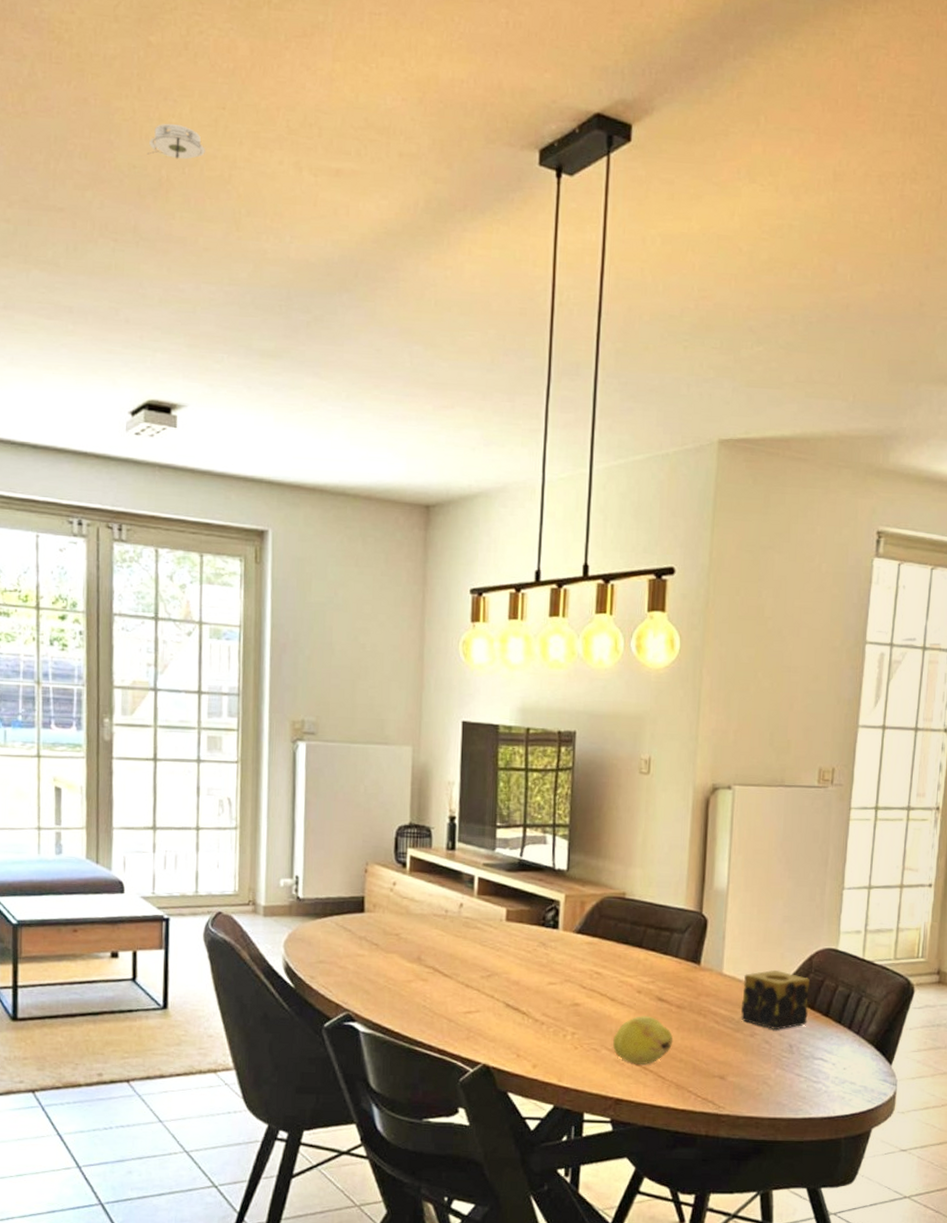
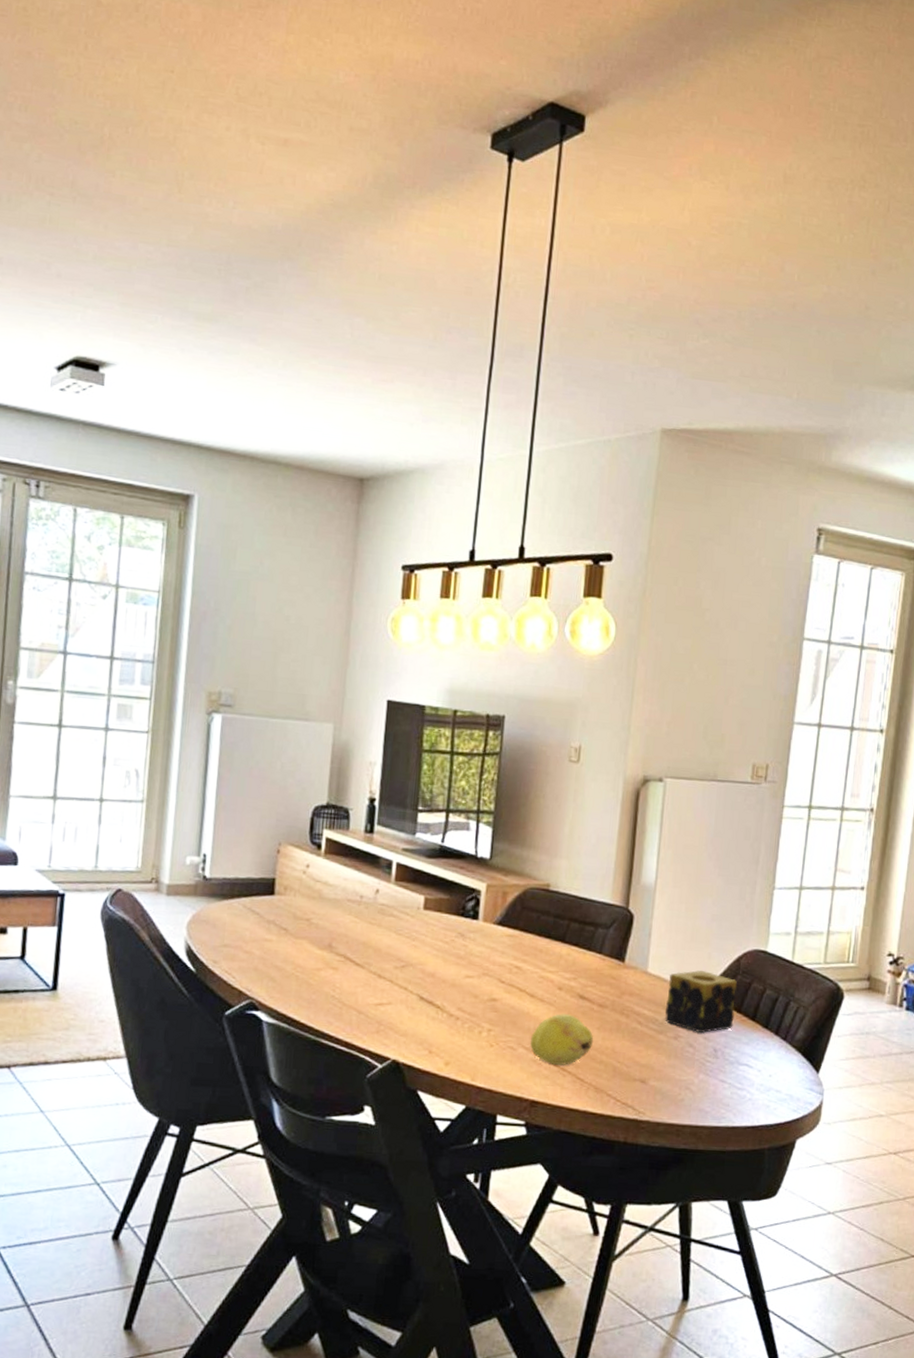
smoke detector: present [146,123,205,160] -> none [89,82,151,119]

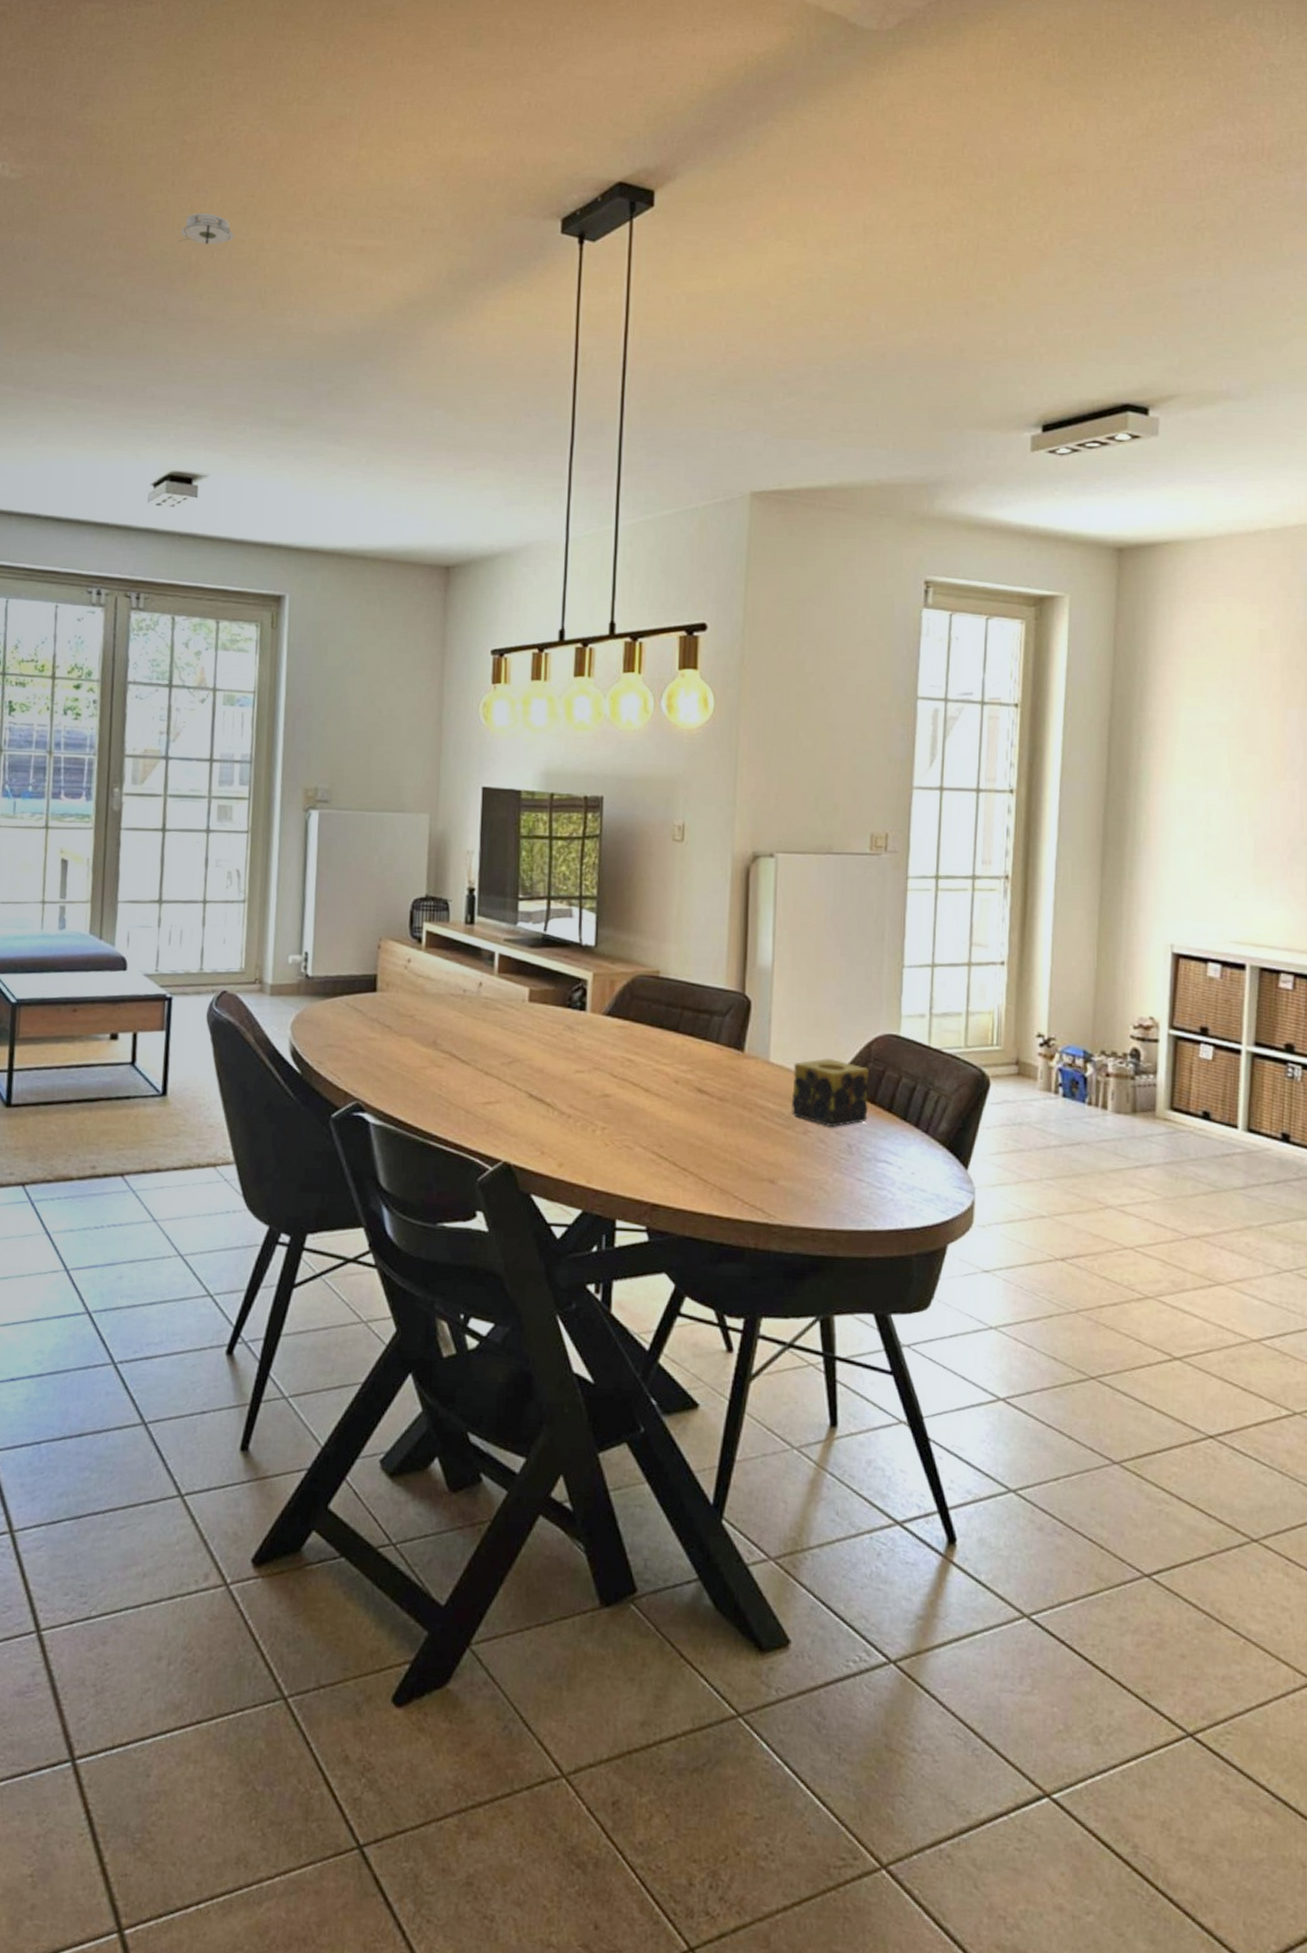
smoke detector: none [89,82,151,119] -> present [178,212,234,245]
fruit: present [530,1013,594,1065] -> none [647,1108,716,1165]

